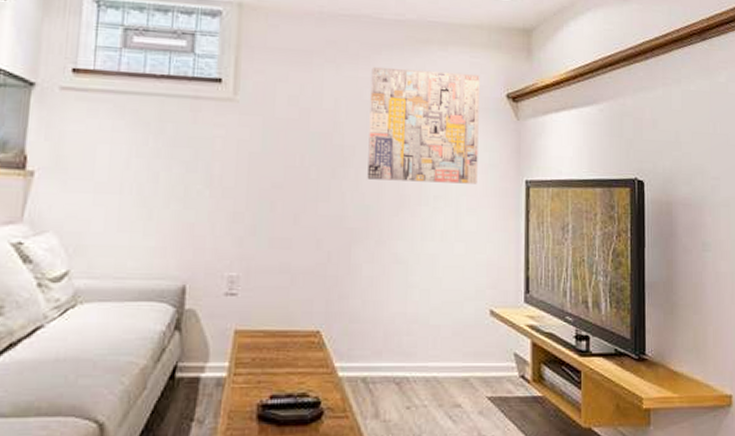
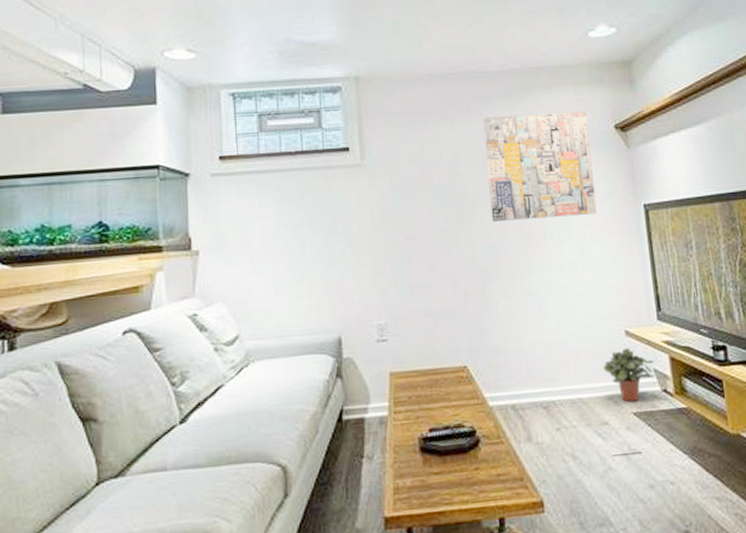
potted plant: none [462,328,516,386] -> present [603,347,655,402]

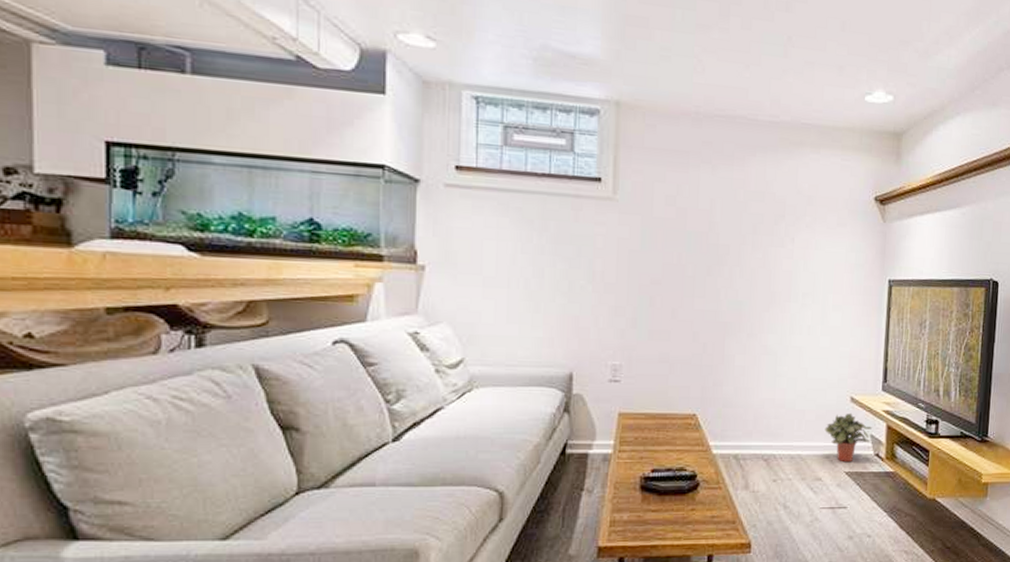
wall art: present [483,110,597,222] -> none [741,168,850,283]

